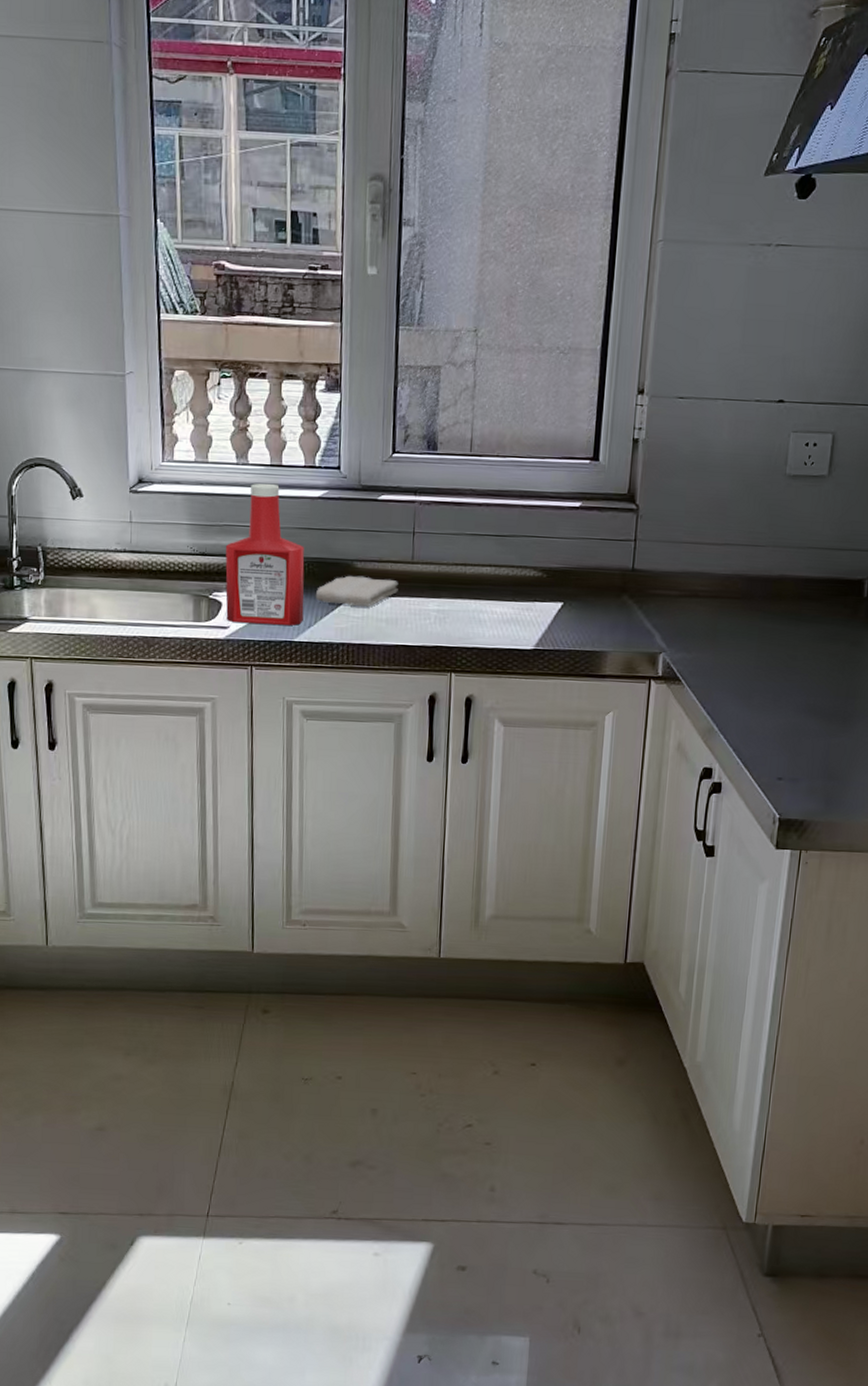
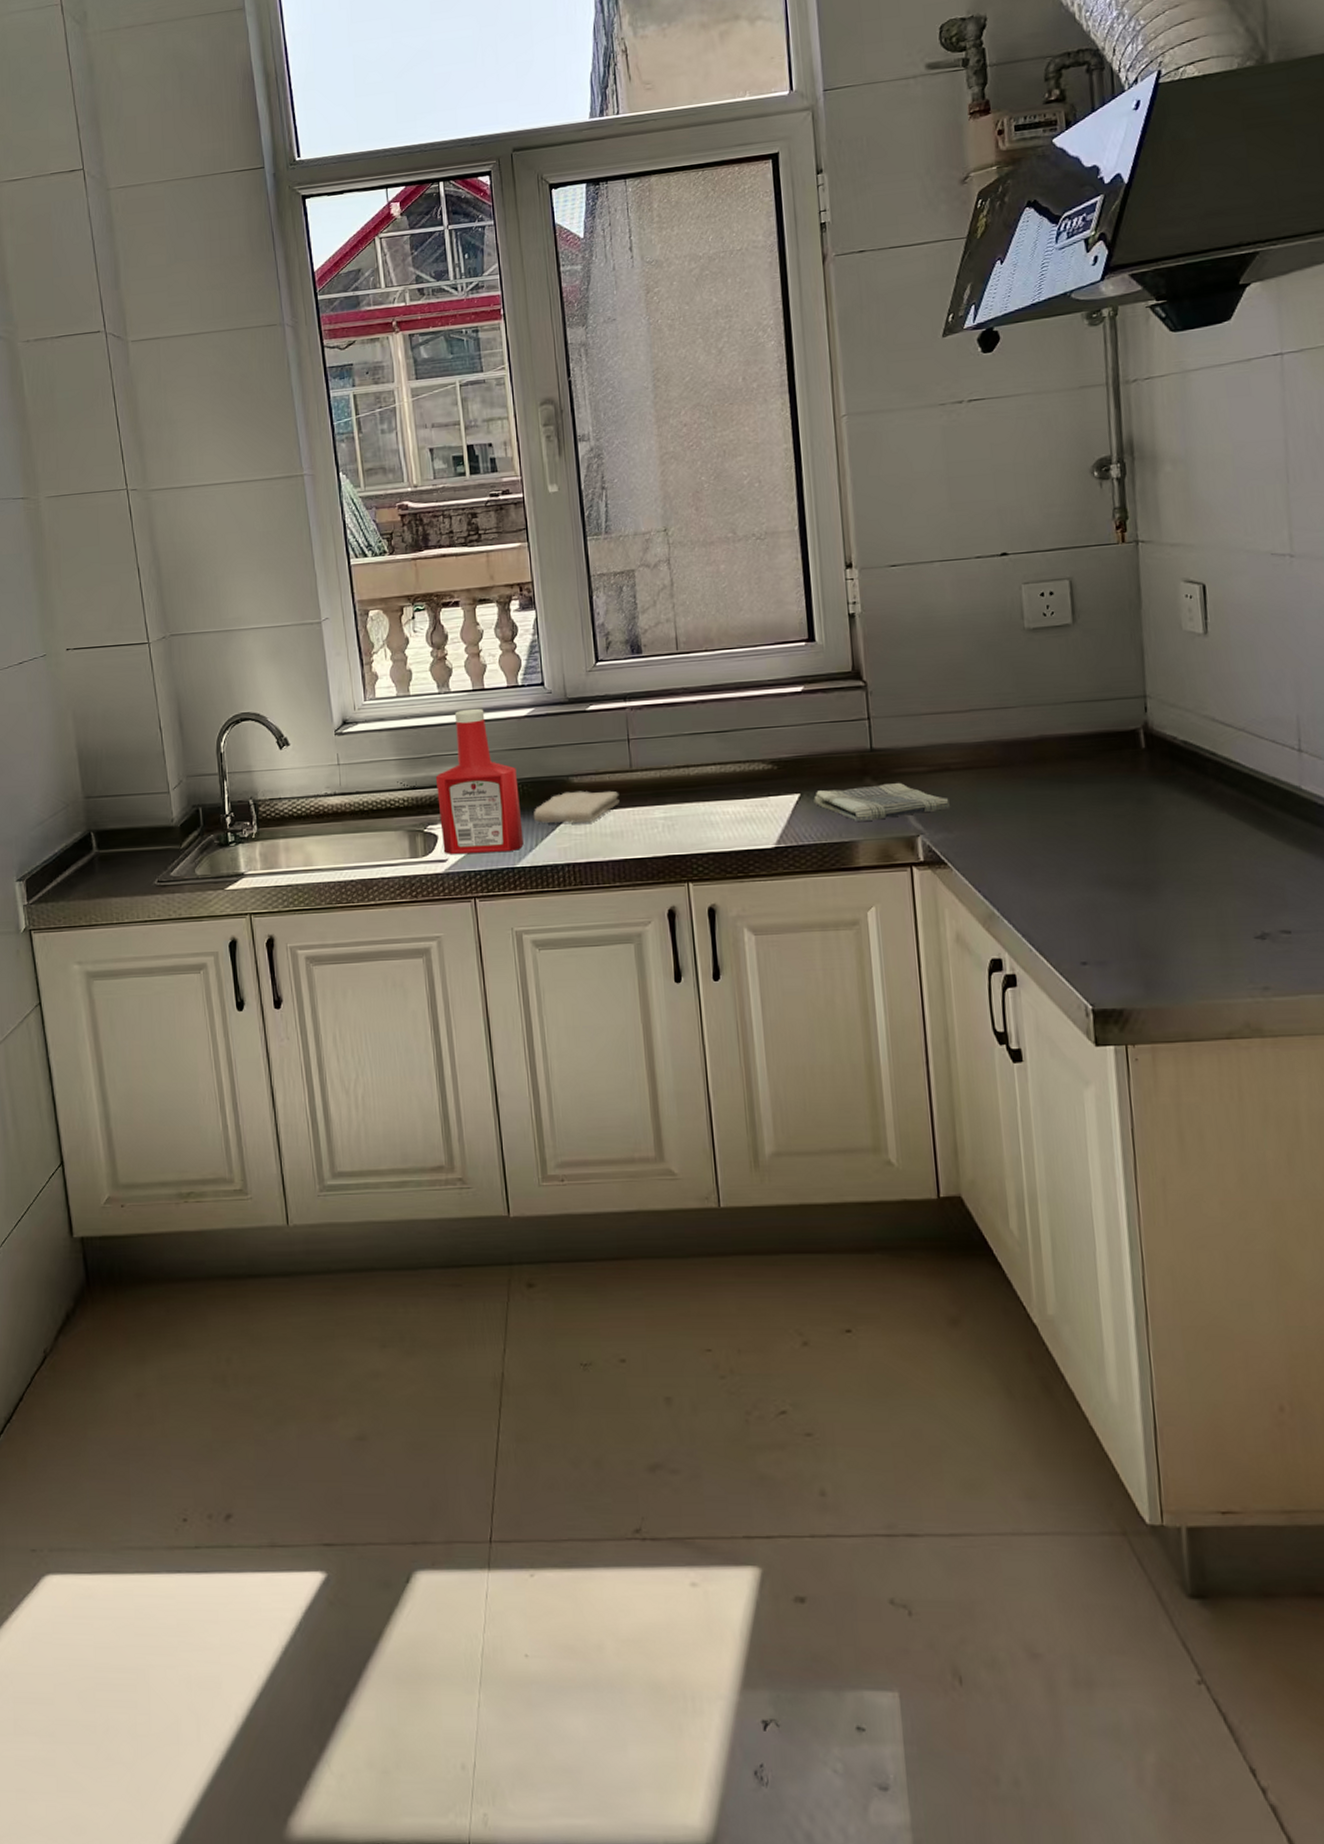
dish towel: none [574,602,694,635] -> present [813,783,951,821]

